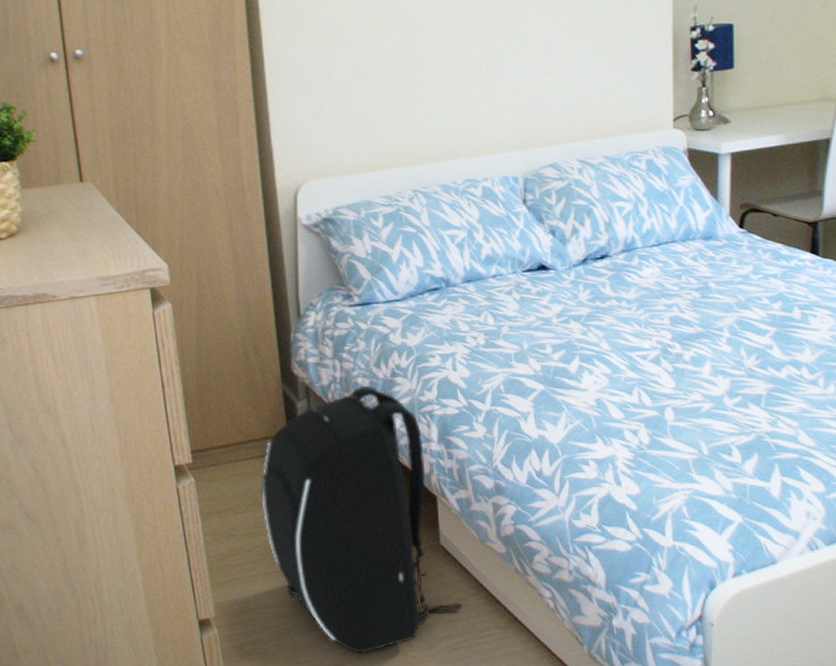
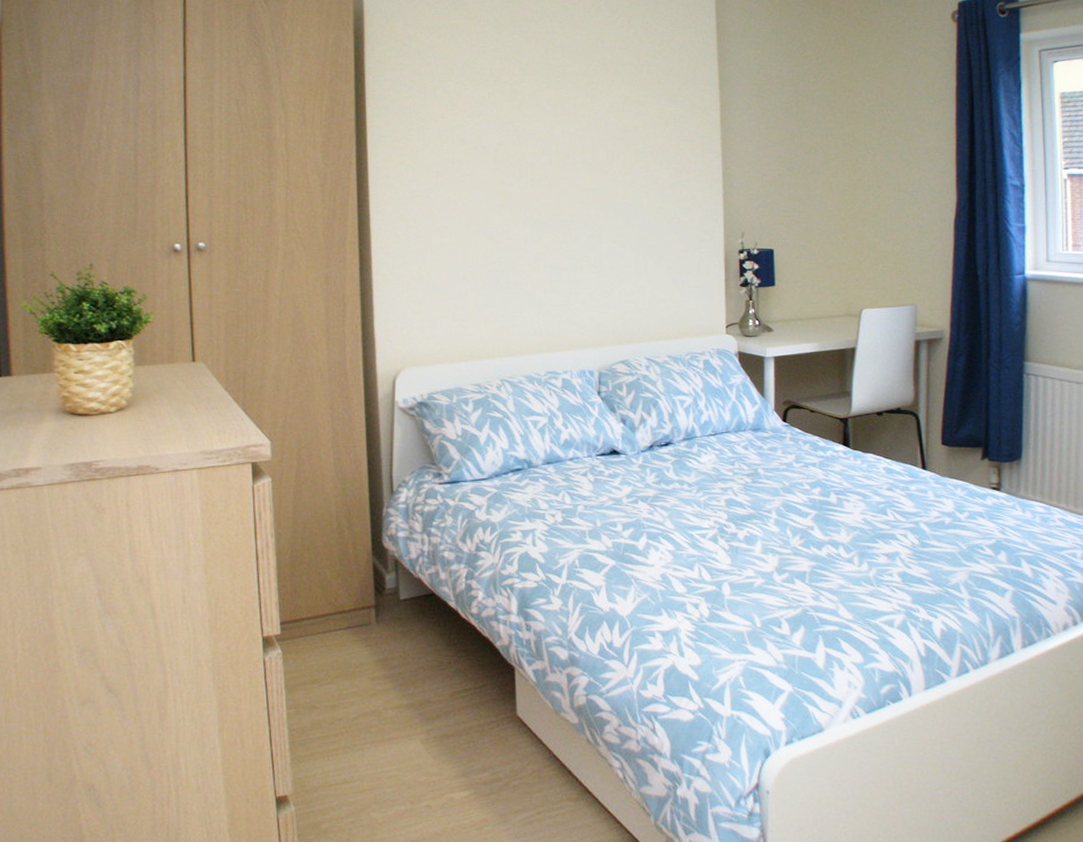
backpack: present [261,385,462,654] -> none [346,559,537,829]

